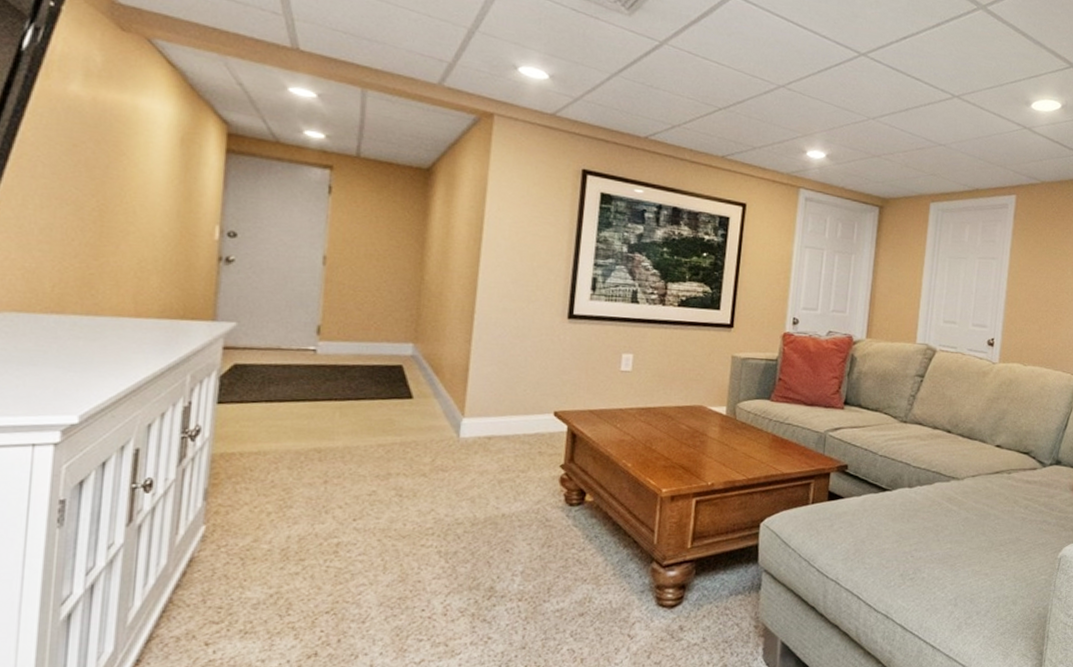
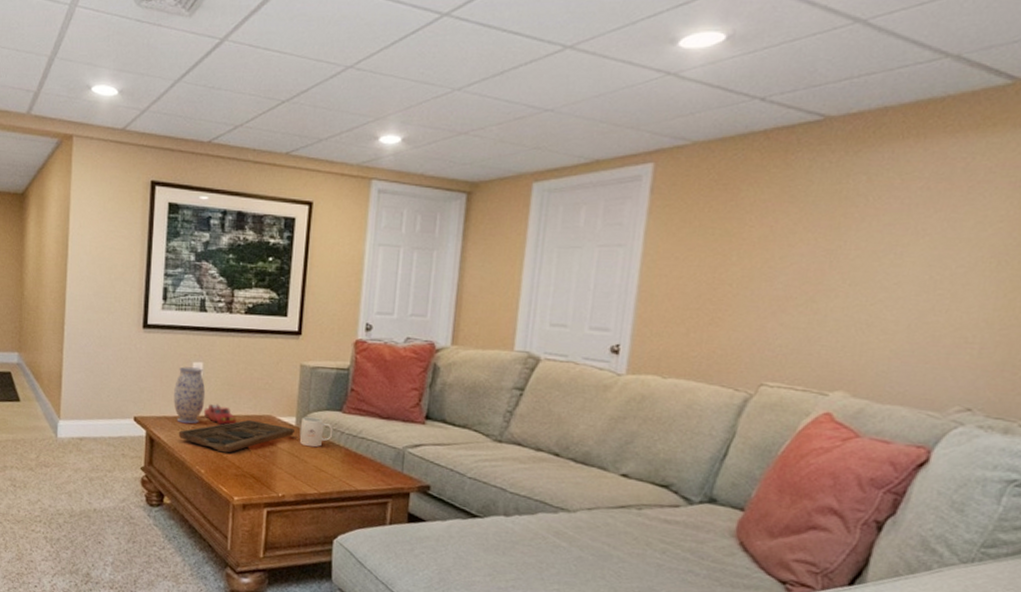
vase: none [600,358,635,417] -> present [173,367,206,424]
decorative tray: none [604,410,725,445] -> present [178,419,295,453]
toy car: none [632,395,667,418] -> present [203,403,236,426]
mug: none [729,406,762,435] -> present [299,417,334,448]

